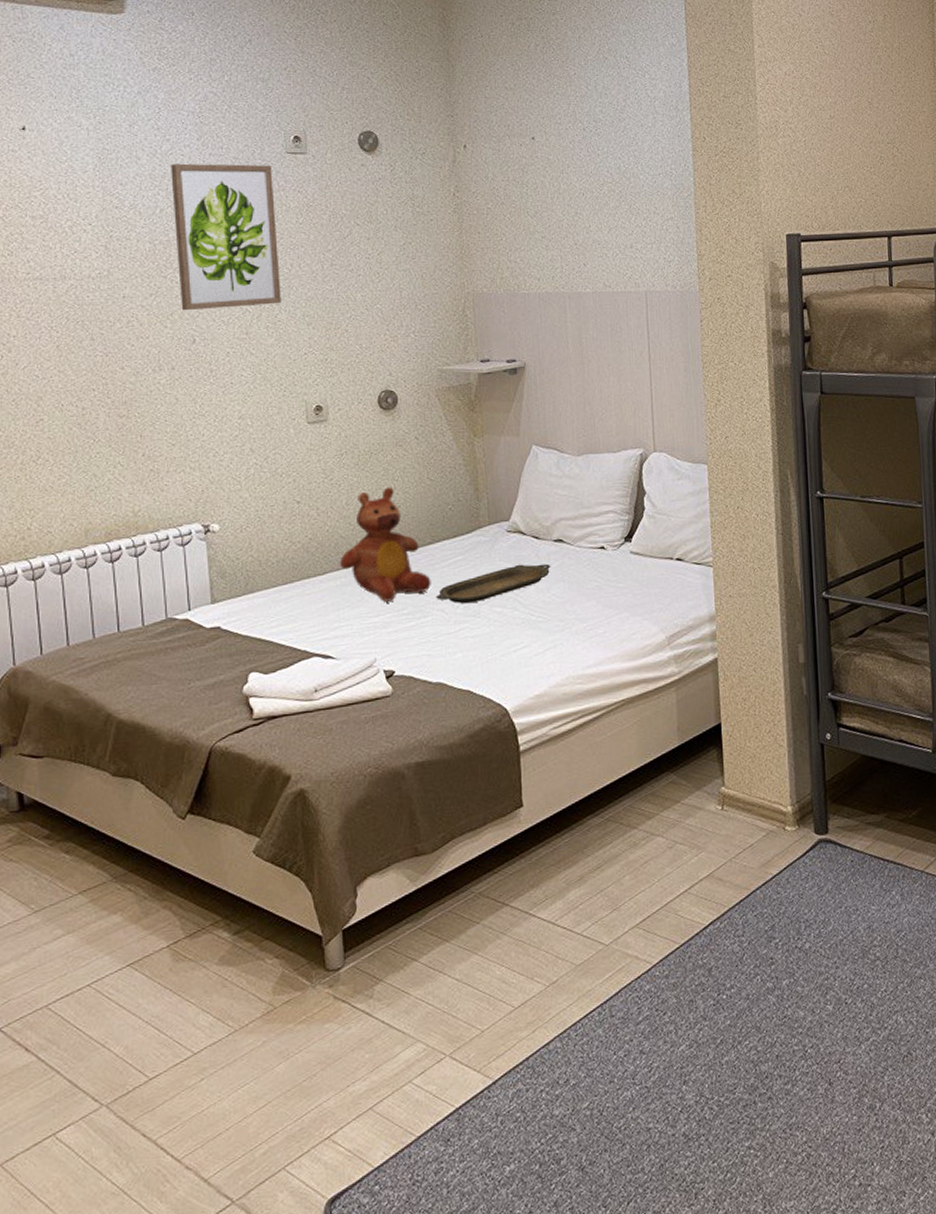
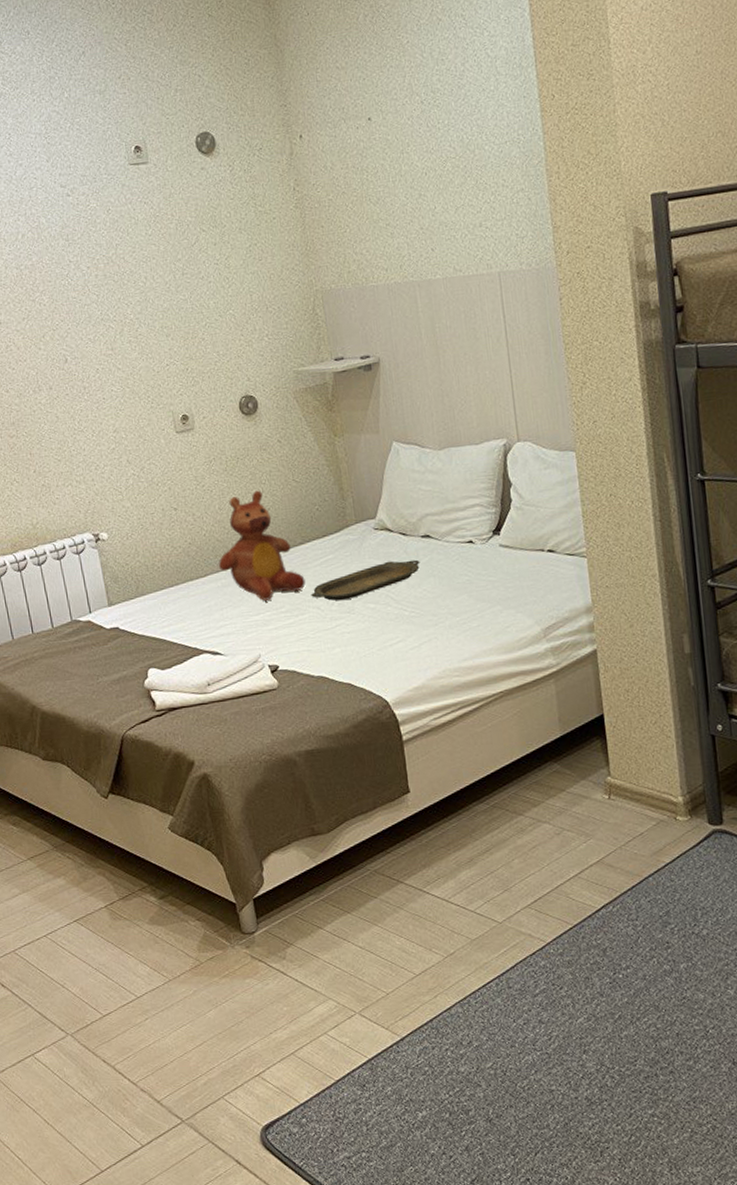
wall art: present [171,163,281,311] -> none [26,178,140,332]

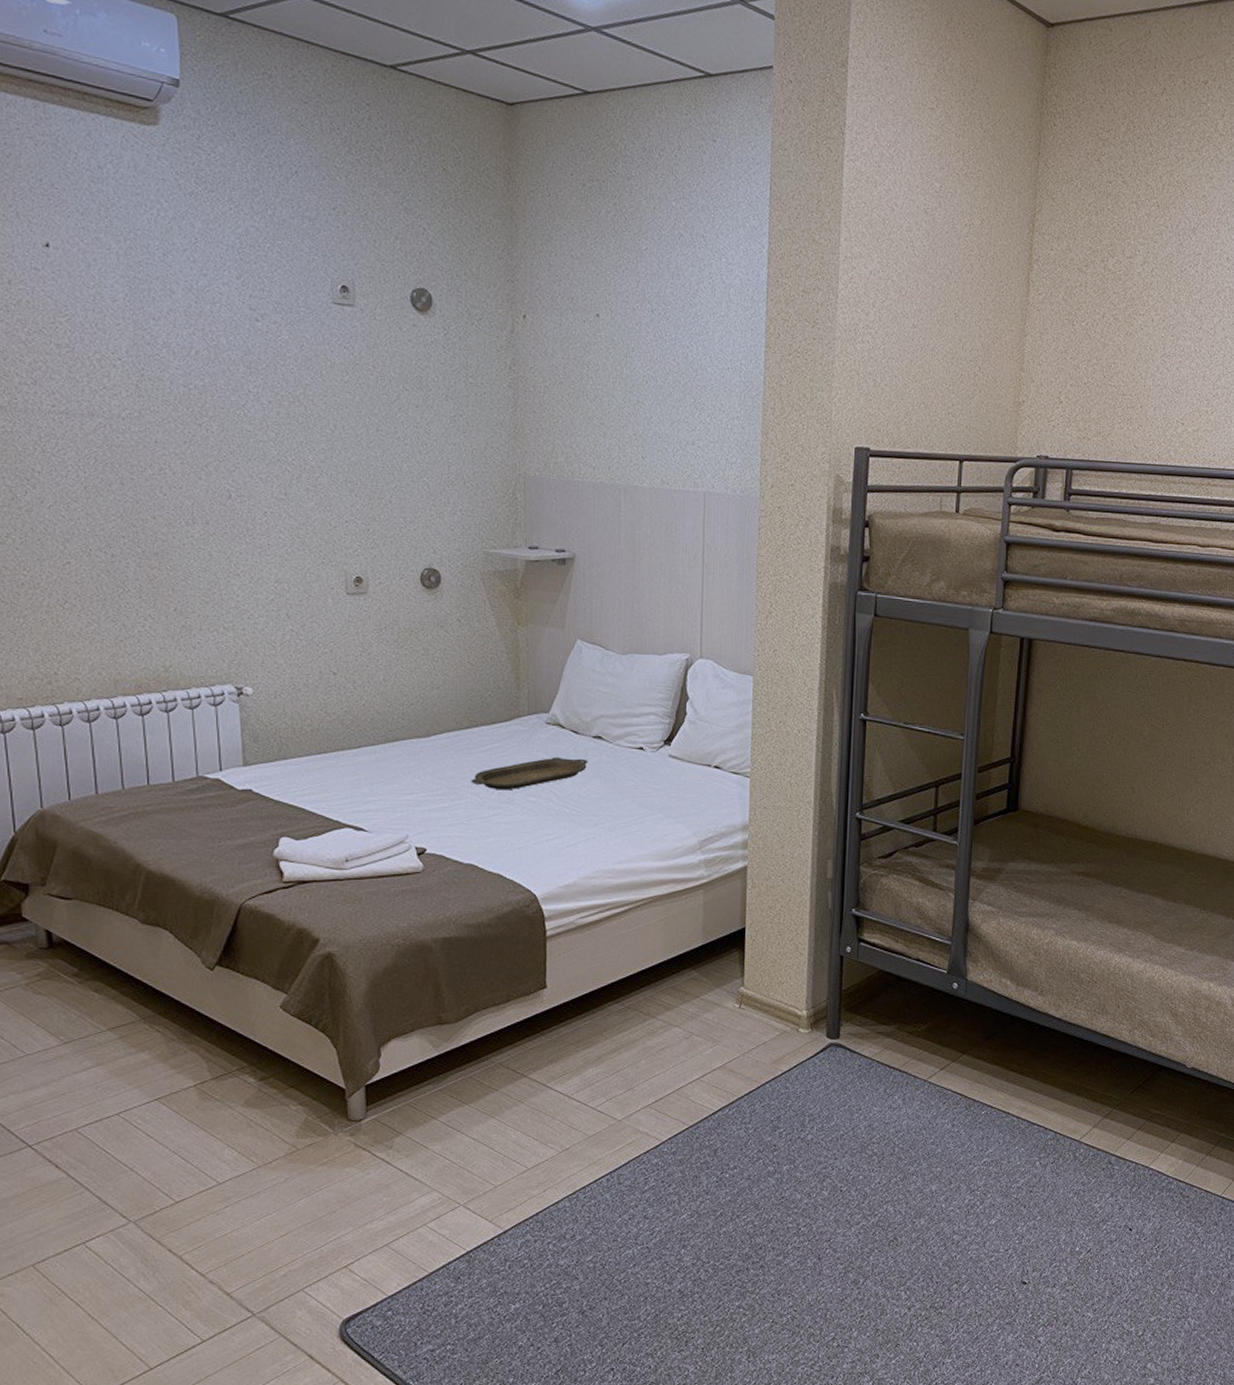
teddy bear: present [219,490,306,601] -> none [376,667,467,781]

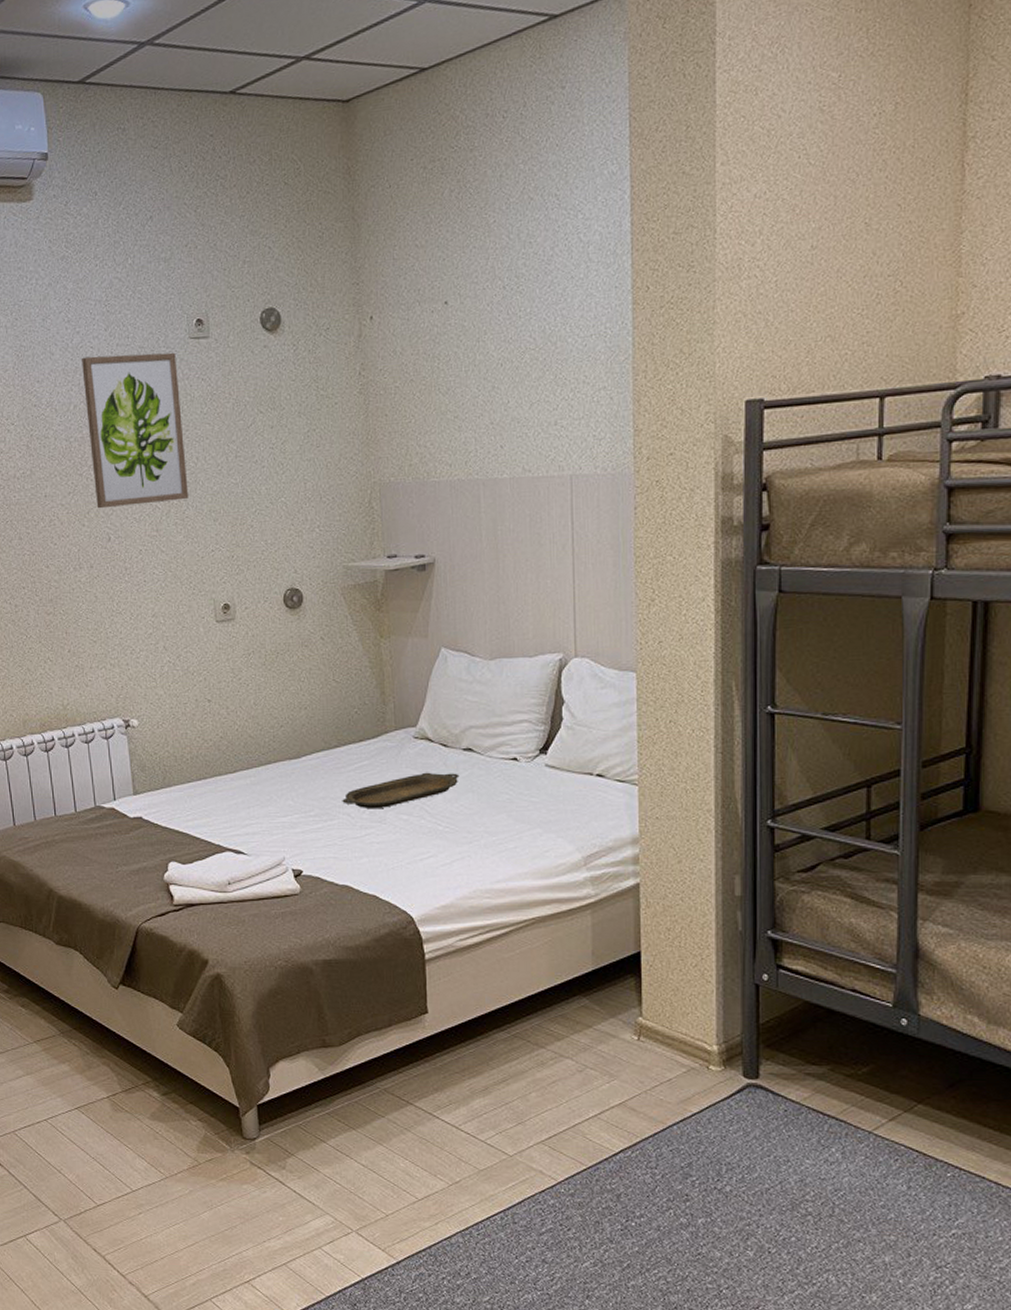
wall art: none [208,302,323,467] -> present [82,352,189,509]

